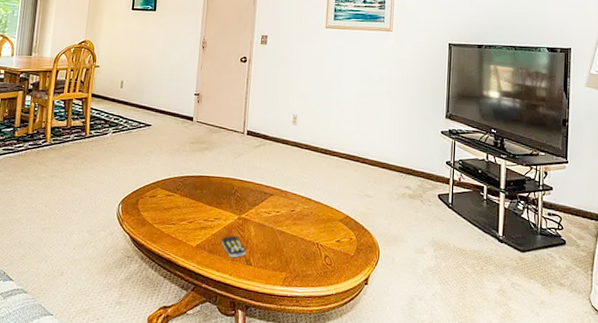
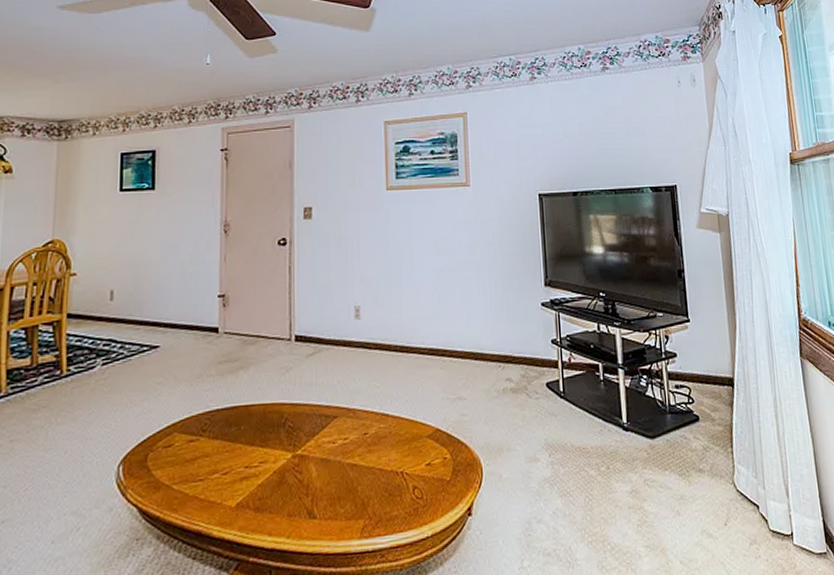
remote control: present [221,235,247,258] -> none [272,481,308,514]

